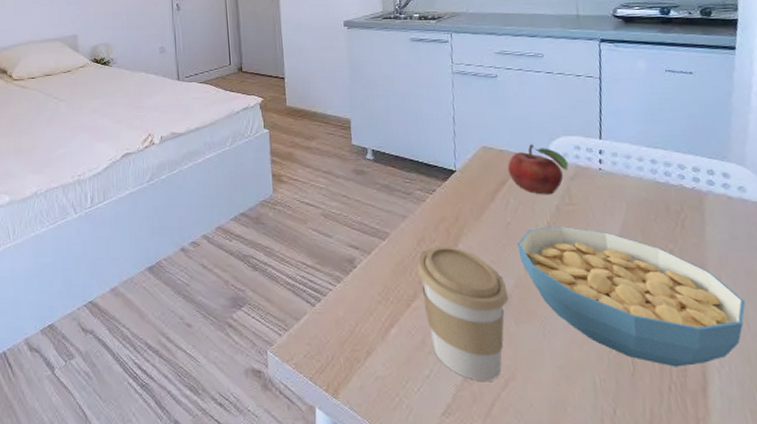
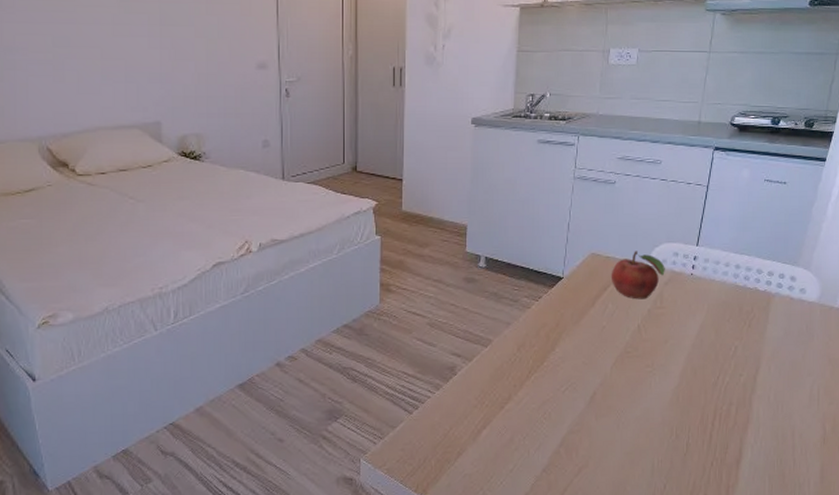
coffee cup: present [417,245,509,382] -> none [515,350,593,471]
cereal bowl: present [517,225,746,367] -> none [608,327,784,446]

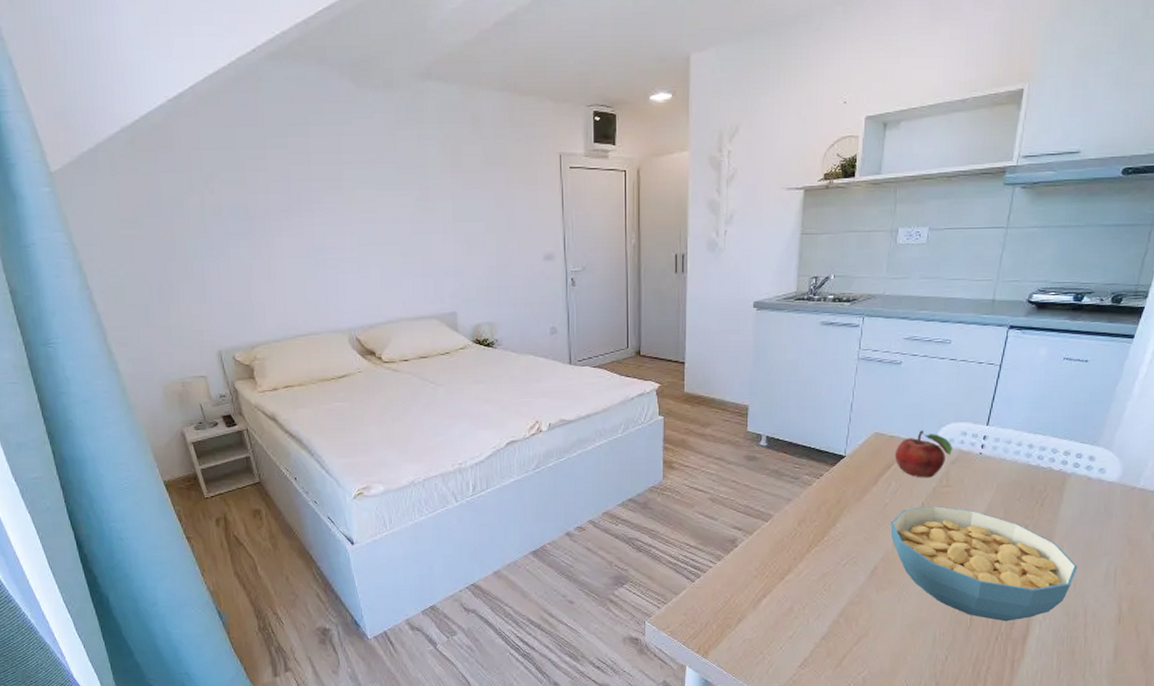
cereal bowl: none [608,327,784,446] -> present [890,505,1077,622]

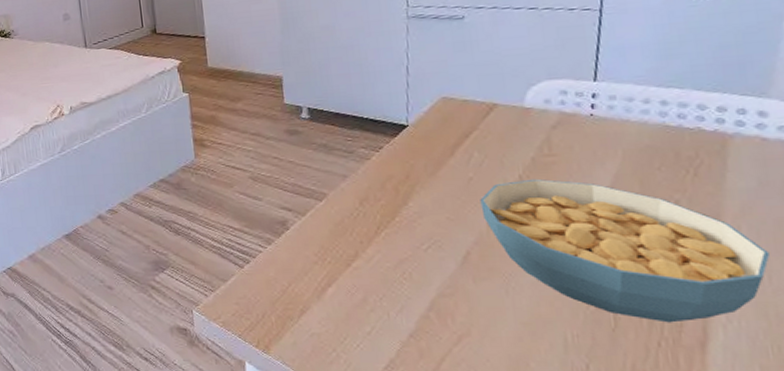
fruit: present [894,430,952,478] -> none [472,91,551,147]

